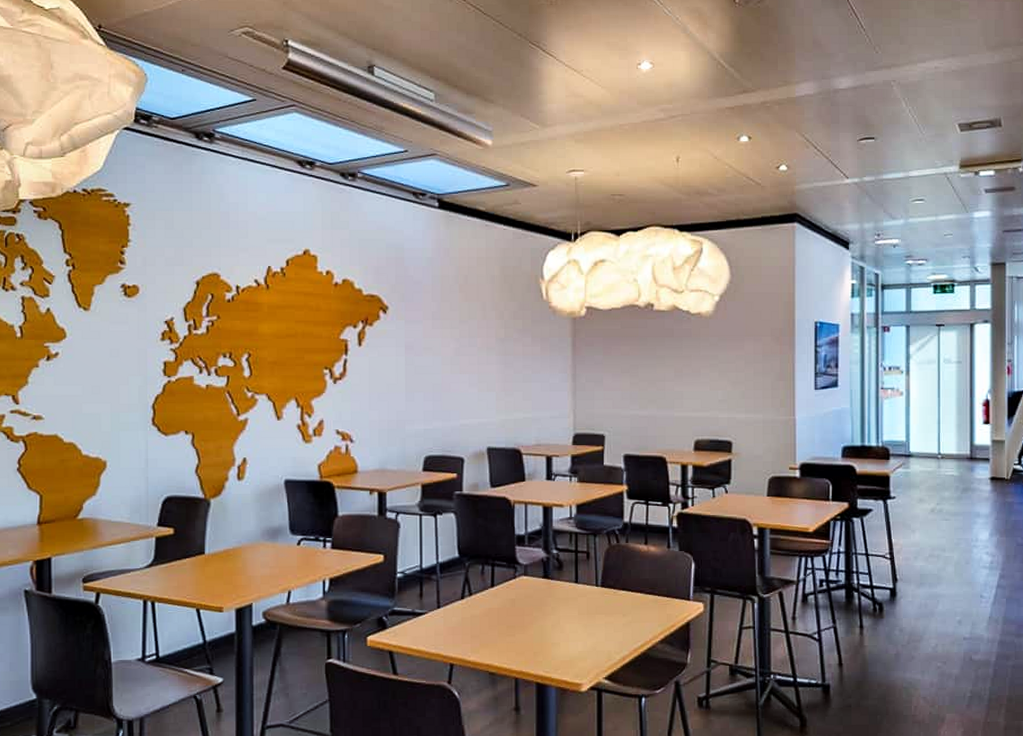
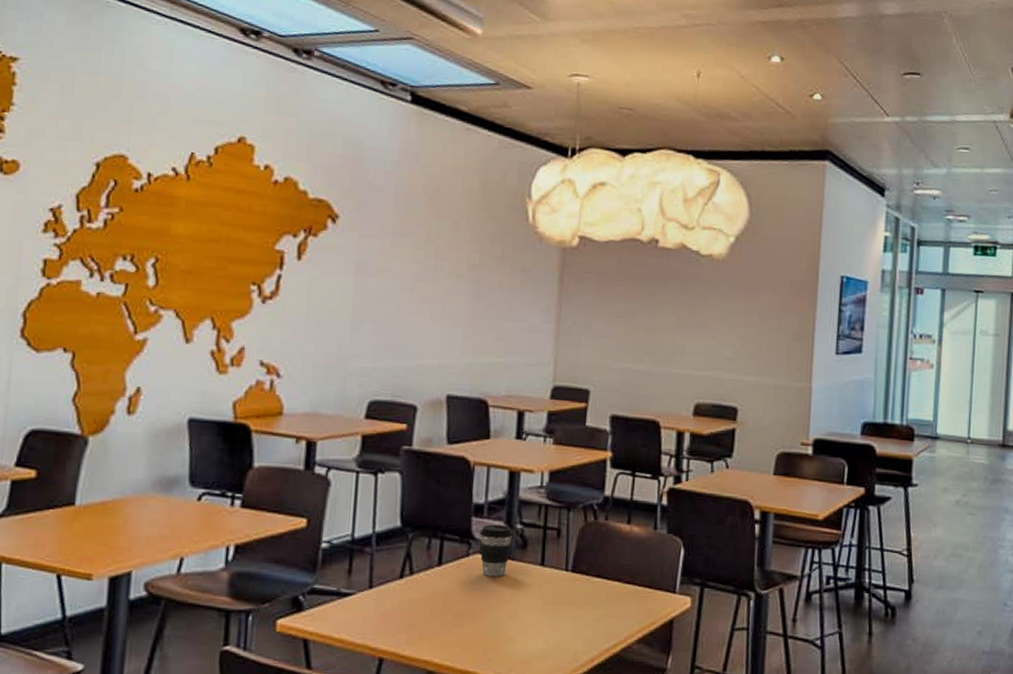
coffee cup: none [523,551,551,594] -> present [479,524,514,576]

